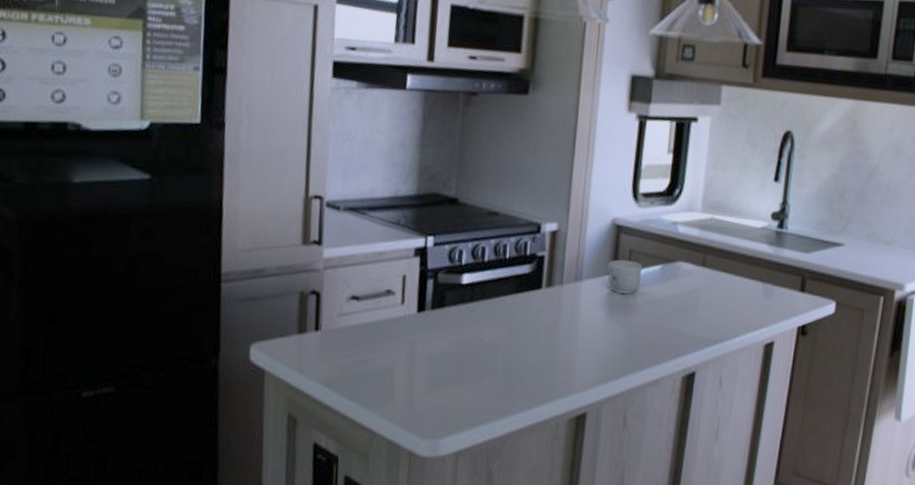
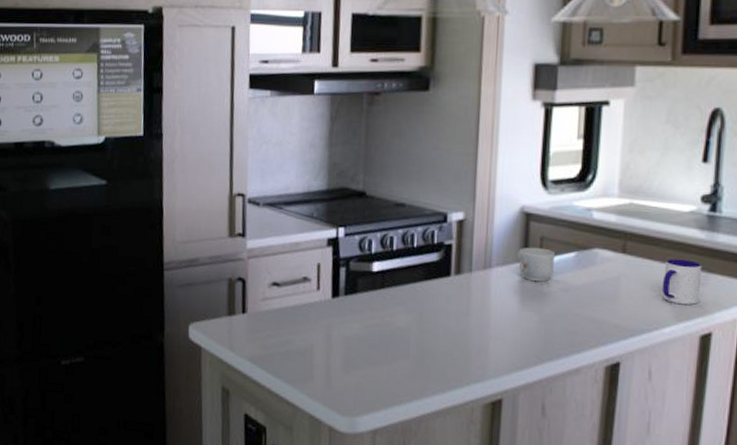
mug: none [734,272,770,316] -> present [661,258,703,305]

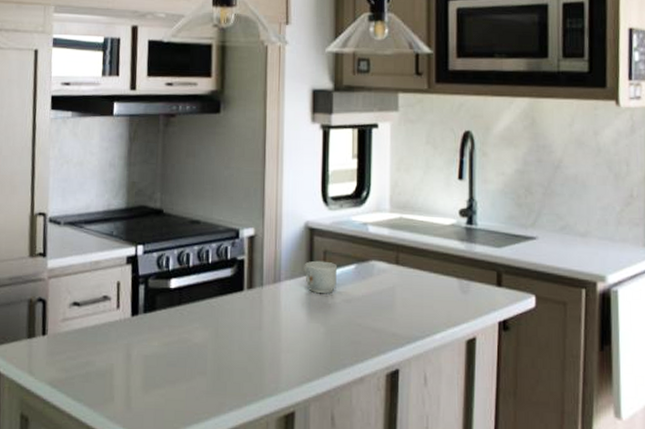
mug: present [661,258,703,305] -> none [431,268,464,311]

